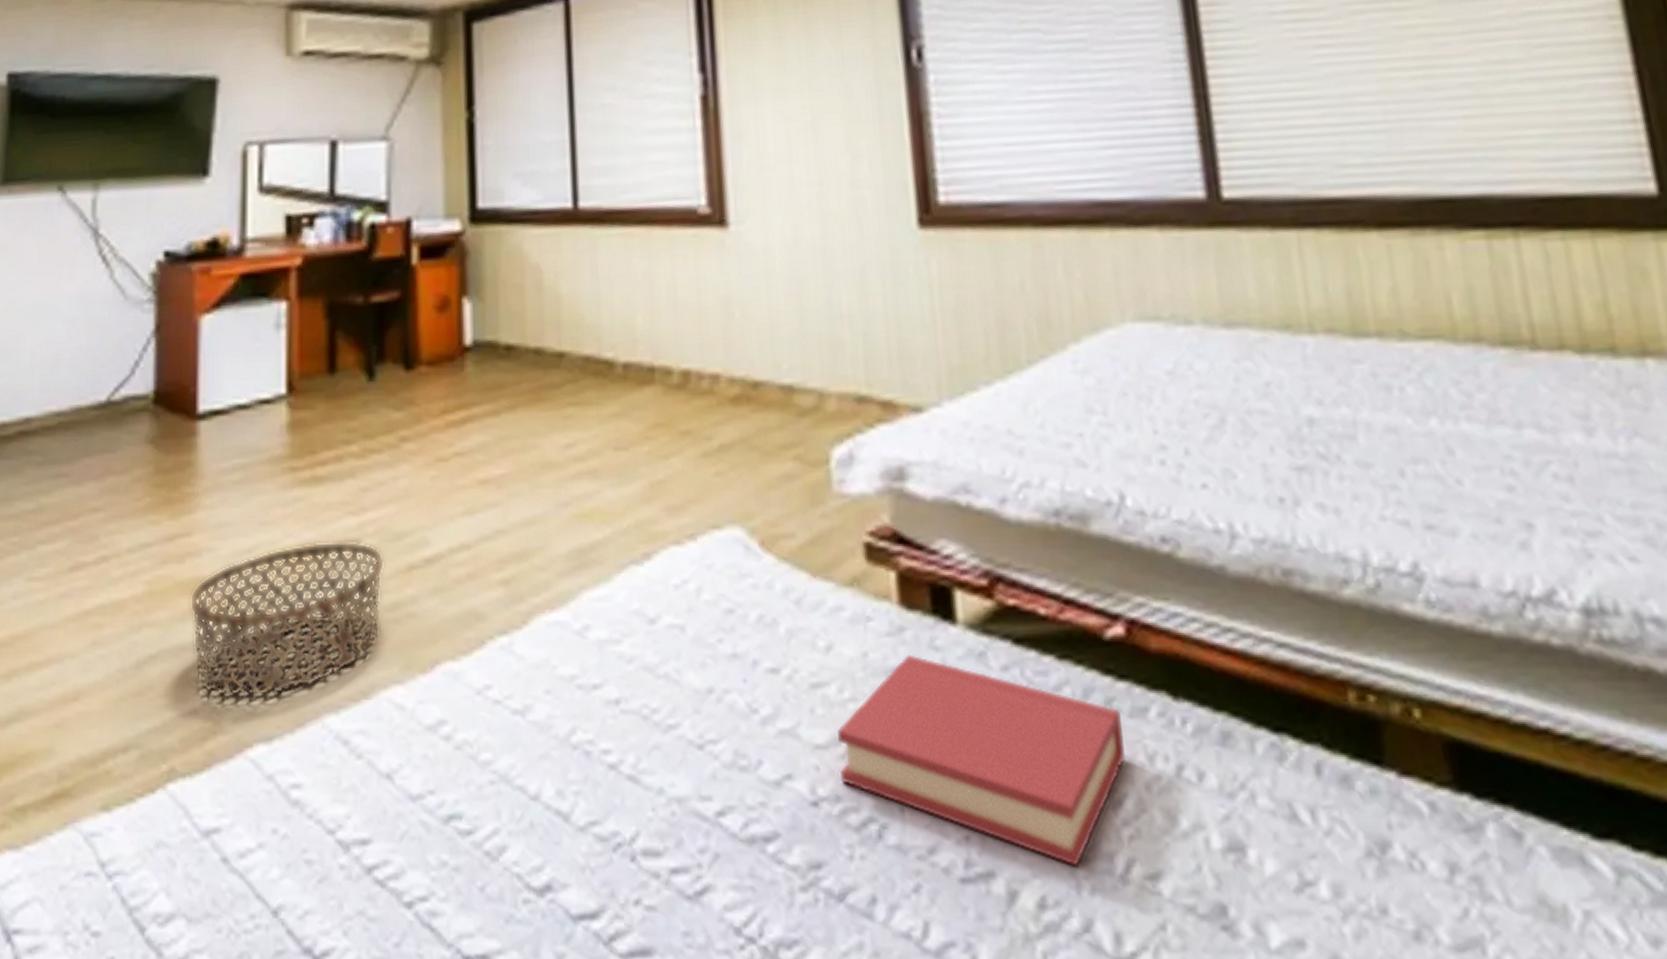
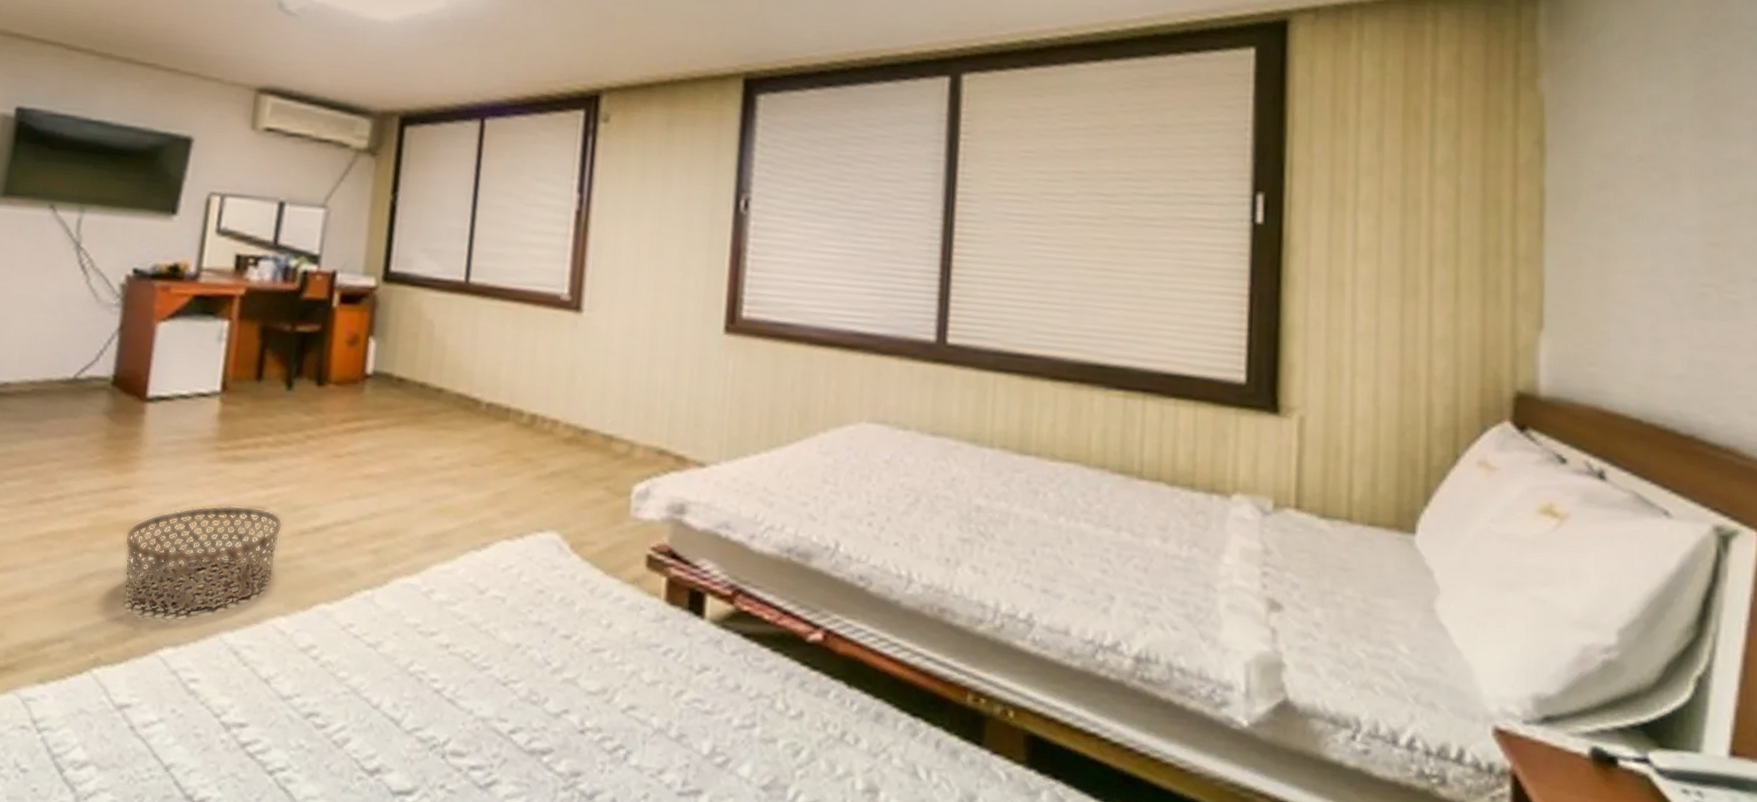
hardback book: present [838,654,1127,867] -> none [604,636,809,792]

